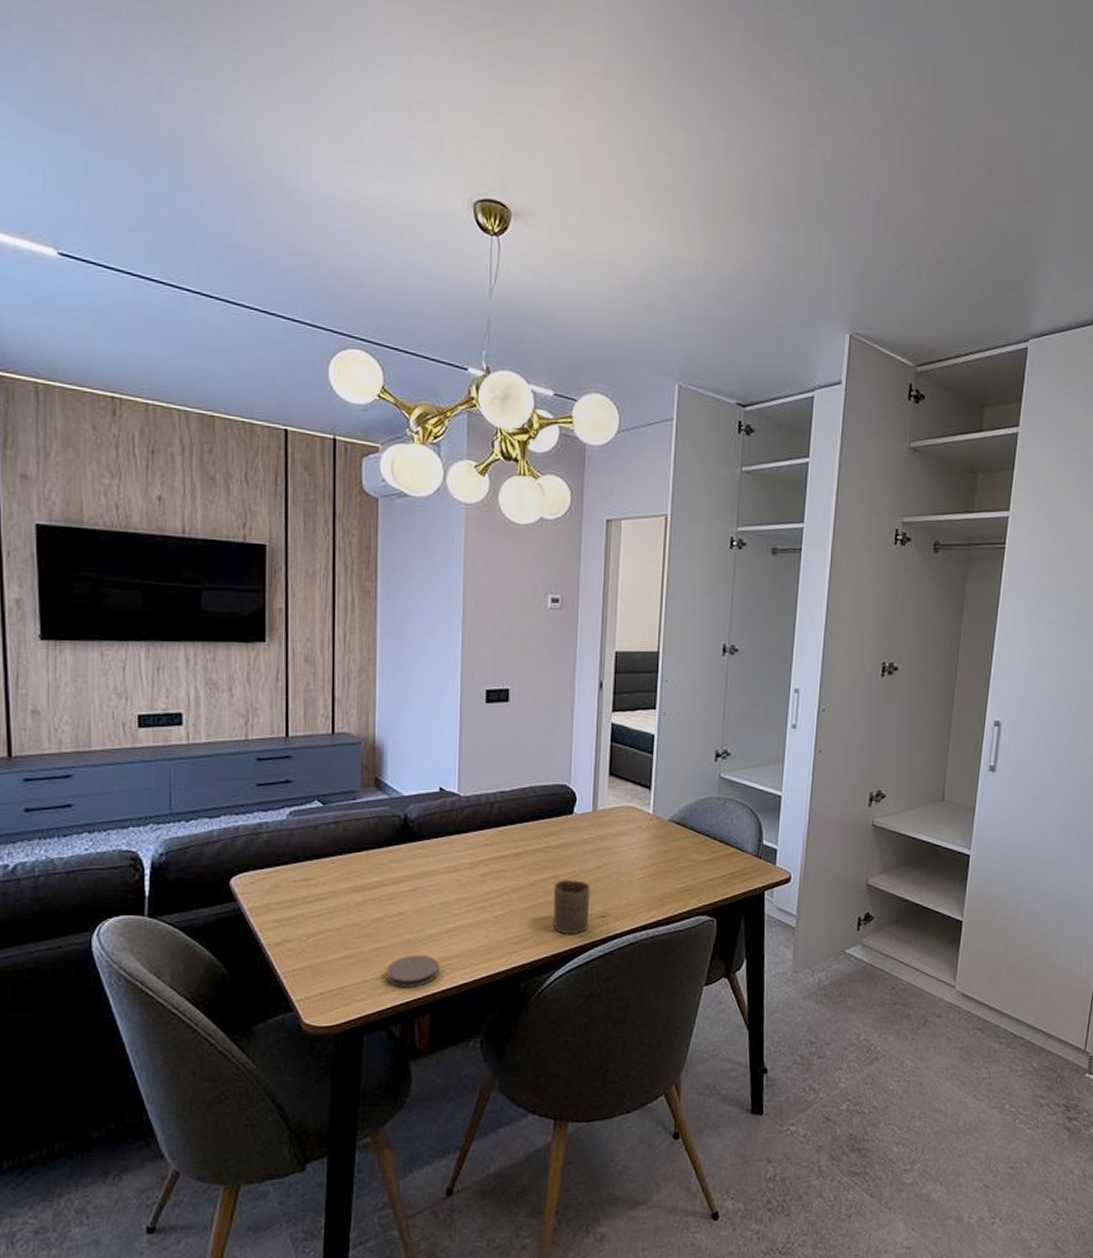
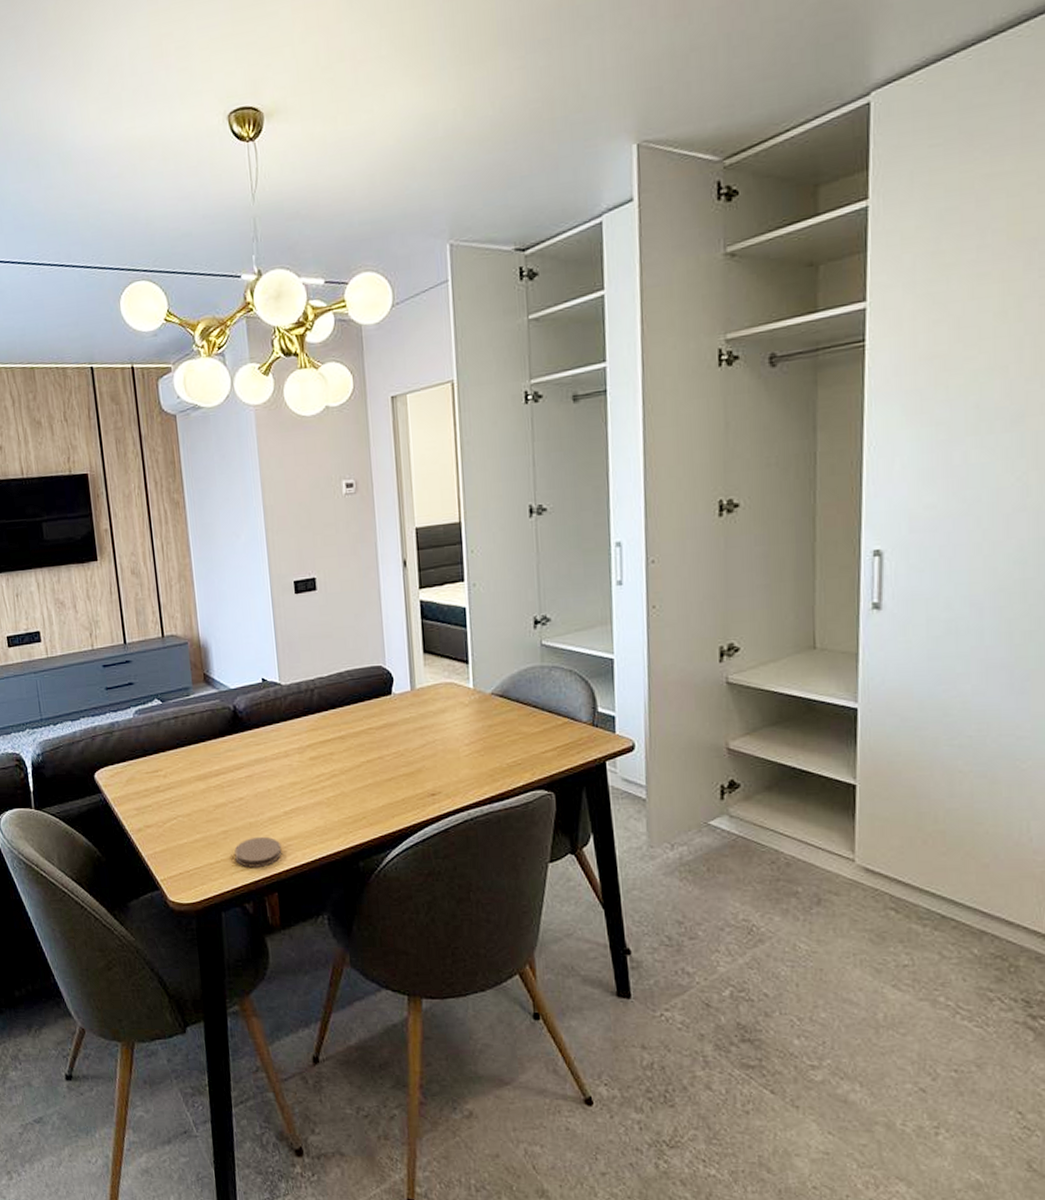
cup: present [553,879,591,934] -> none [381,758,420,813]

